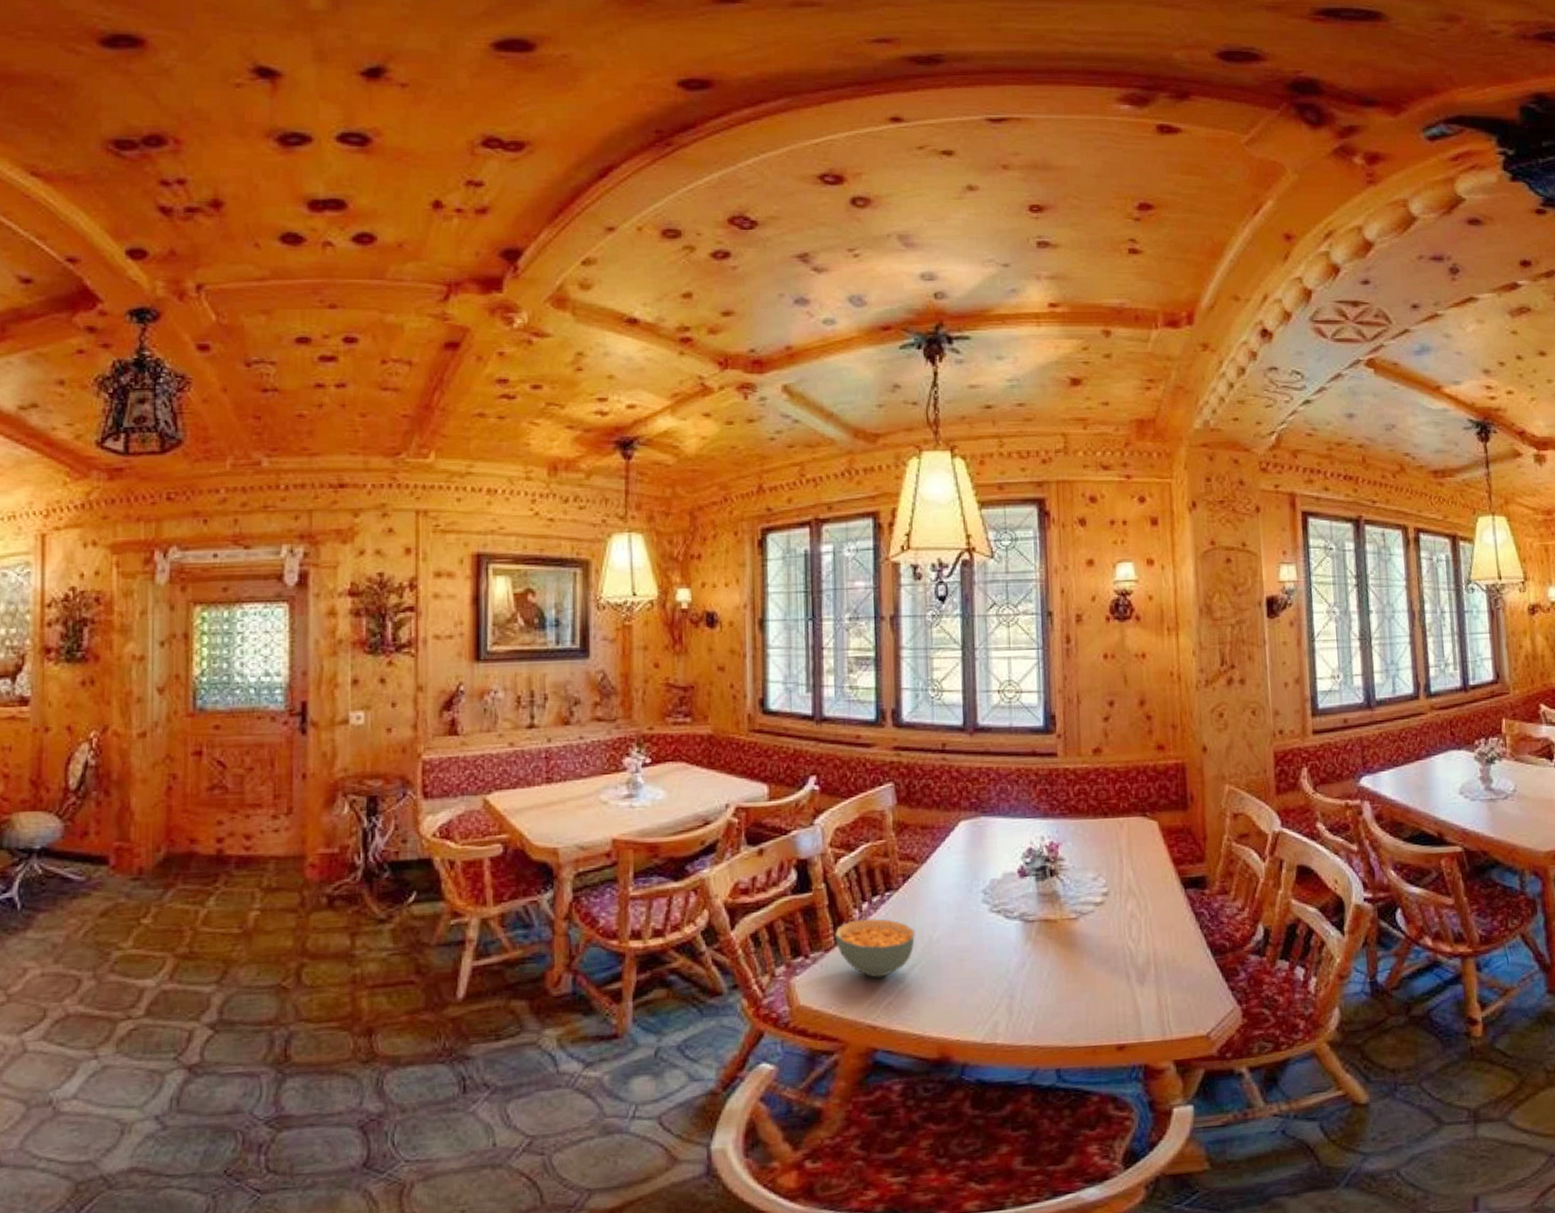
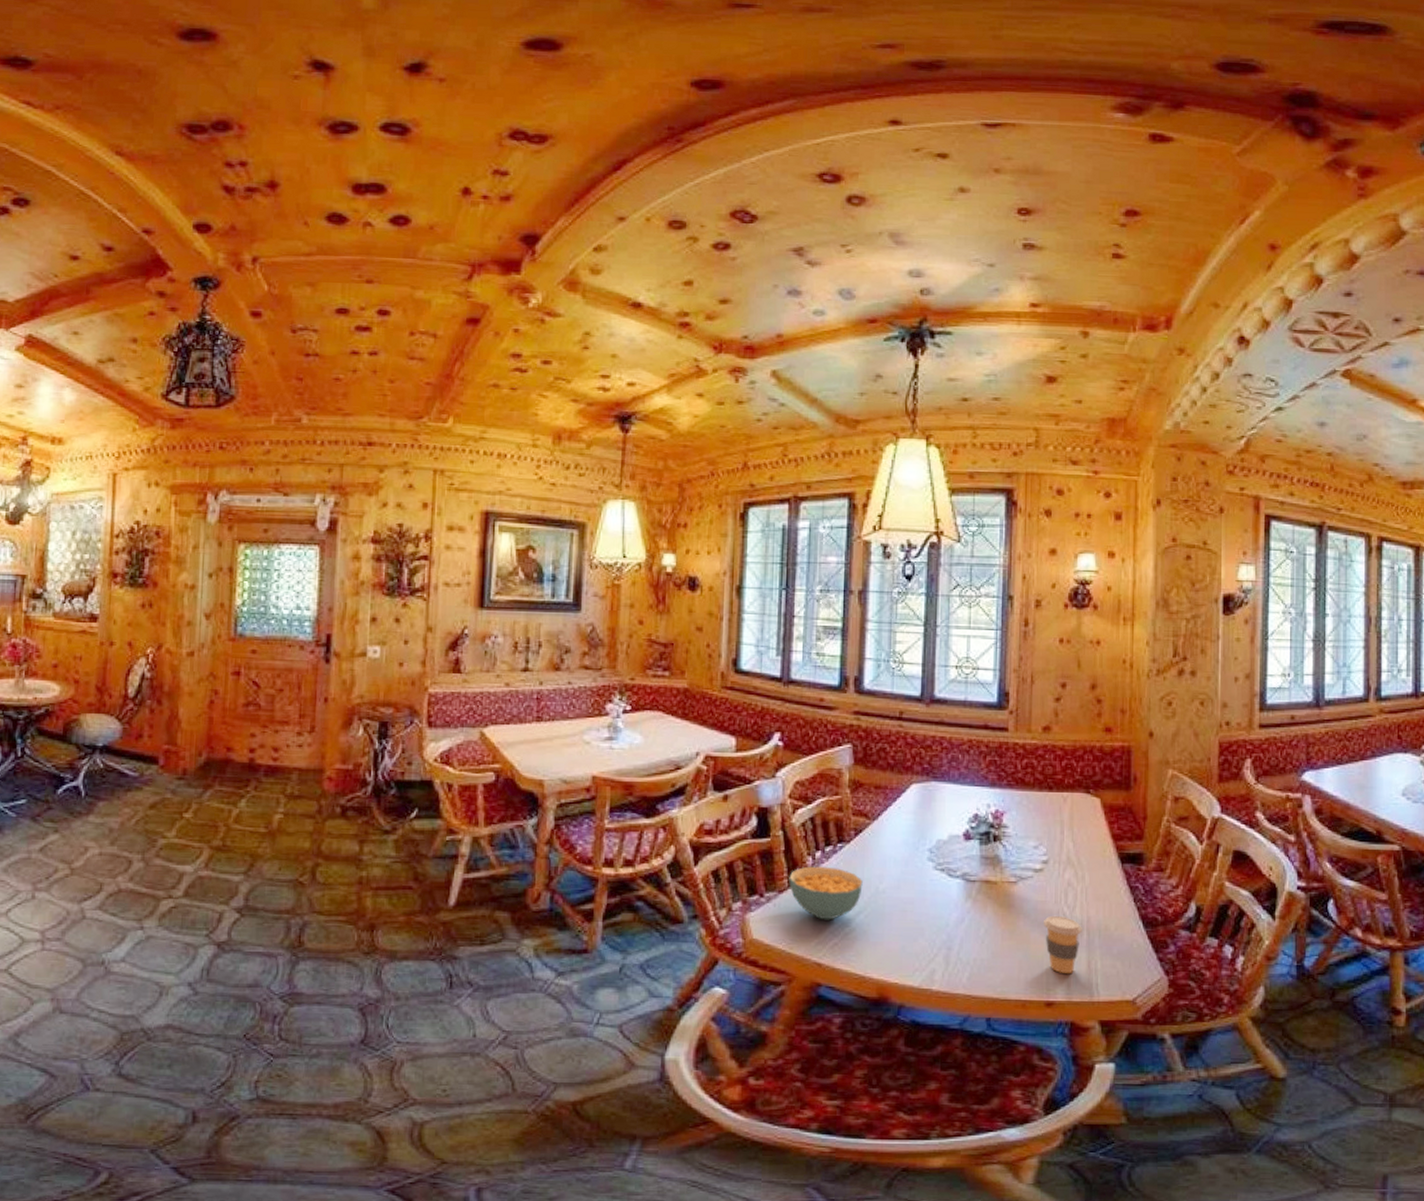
coffee cup: none [1109,950,1149,1014] -> present [1044,915,1082,974]

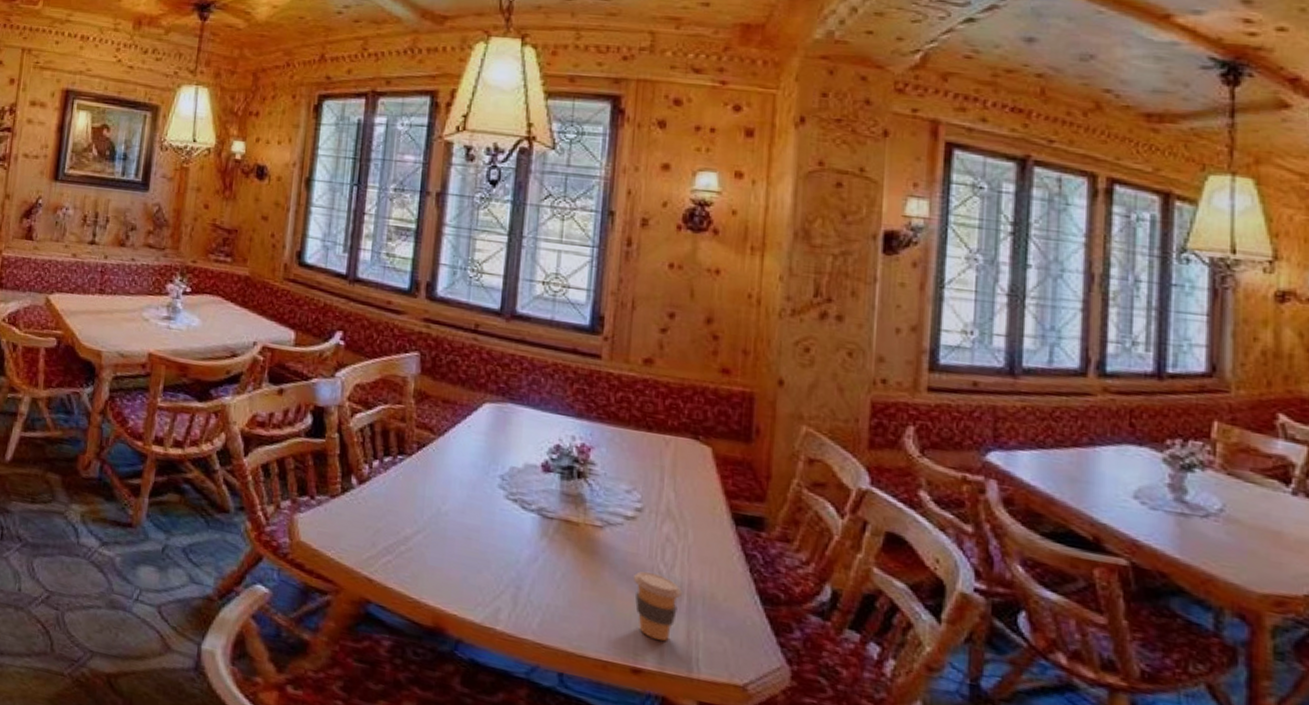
cereal bowl: present [789,866,863,921] -> none [342,474,423,536]

